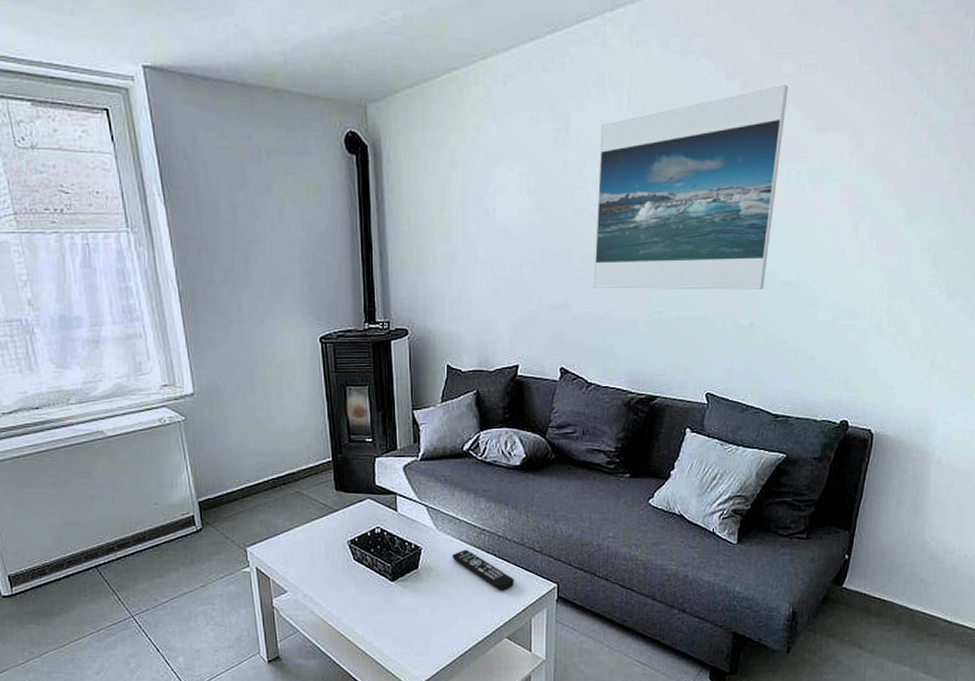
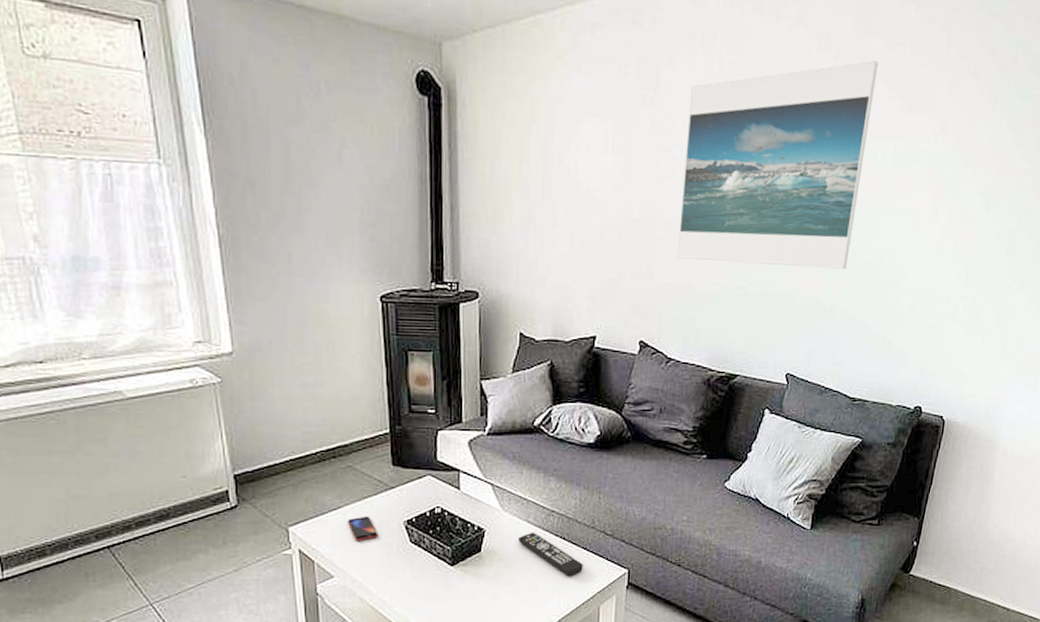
smartphone: none [298,536,325,560] -> present [348,516,378,541]

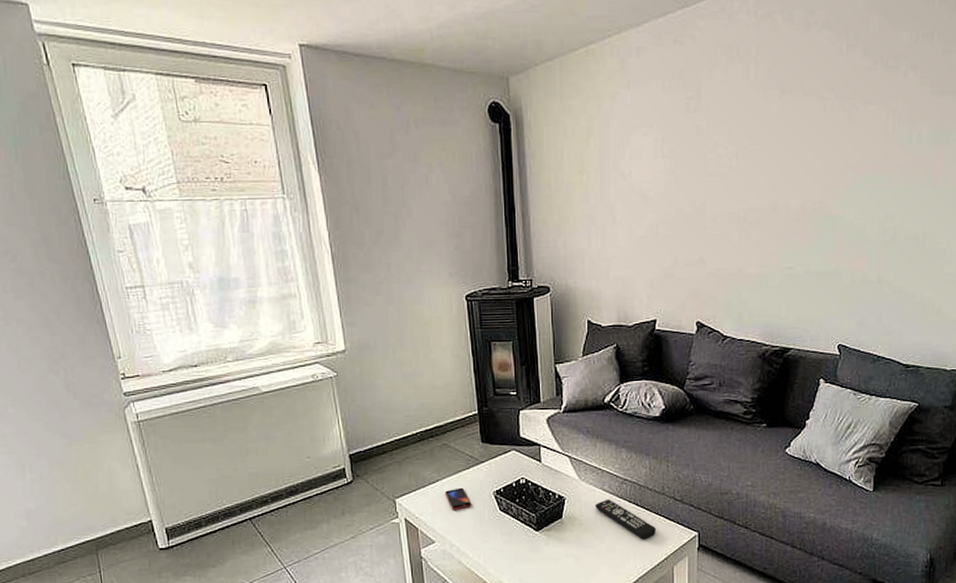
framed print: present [676,61,879,269] -> none [726,53,907,246]

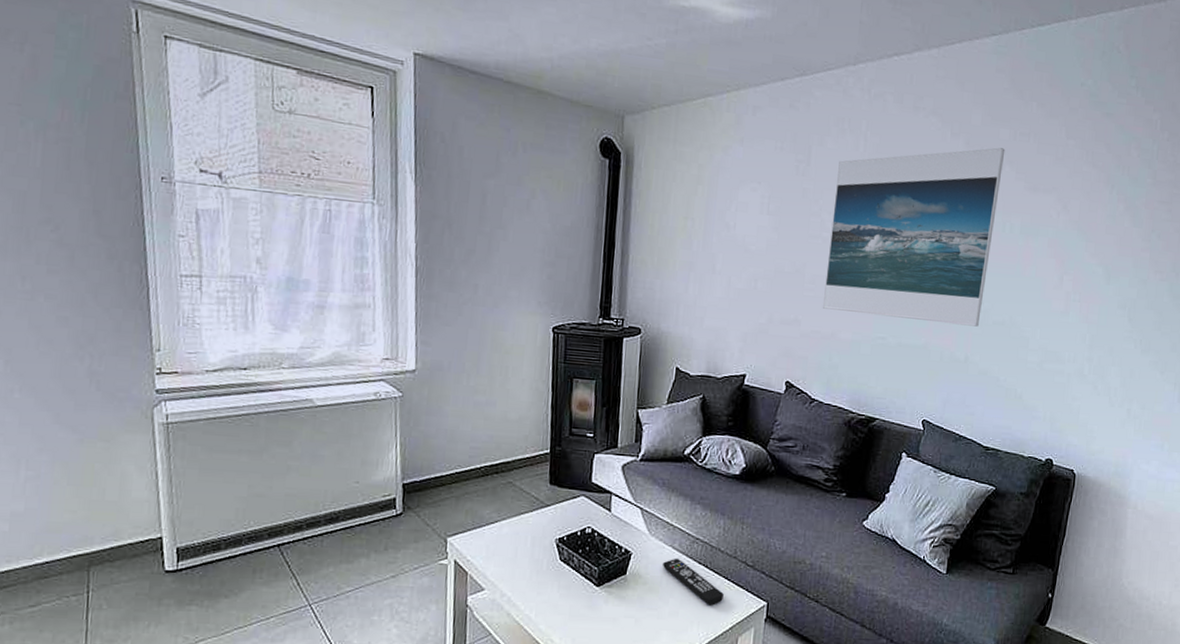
smartphone: present [445,487,472,510] -> none [503,531,531,556]
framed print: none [726,53,907,246] -> present [822,147,1005,327]

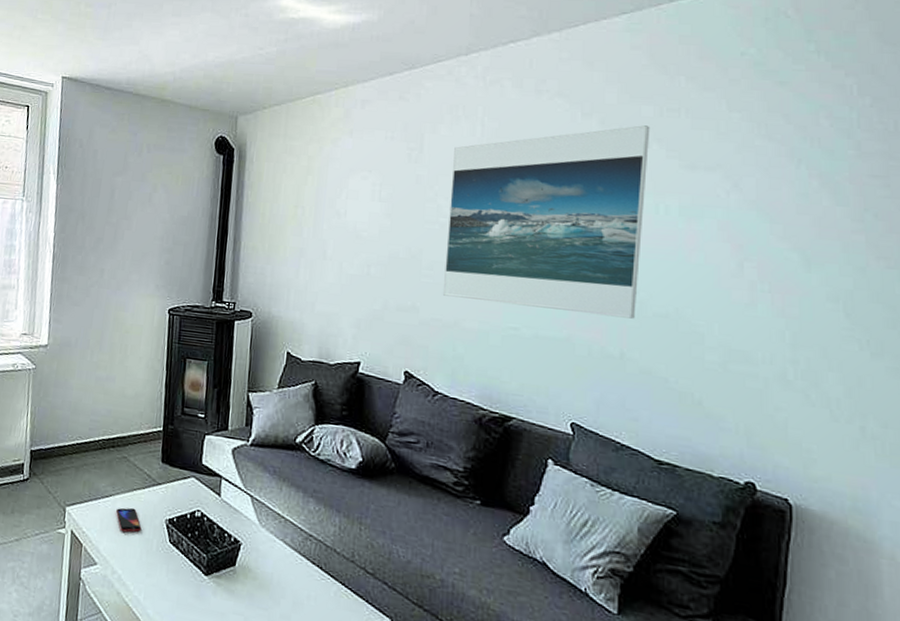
smartphone: none [503,531,531,556] -> present [116,507,142,533]
remote control: present [663,558,724,606] -> none [274,554,341,614]

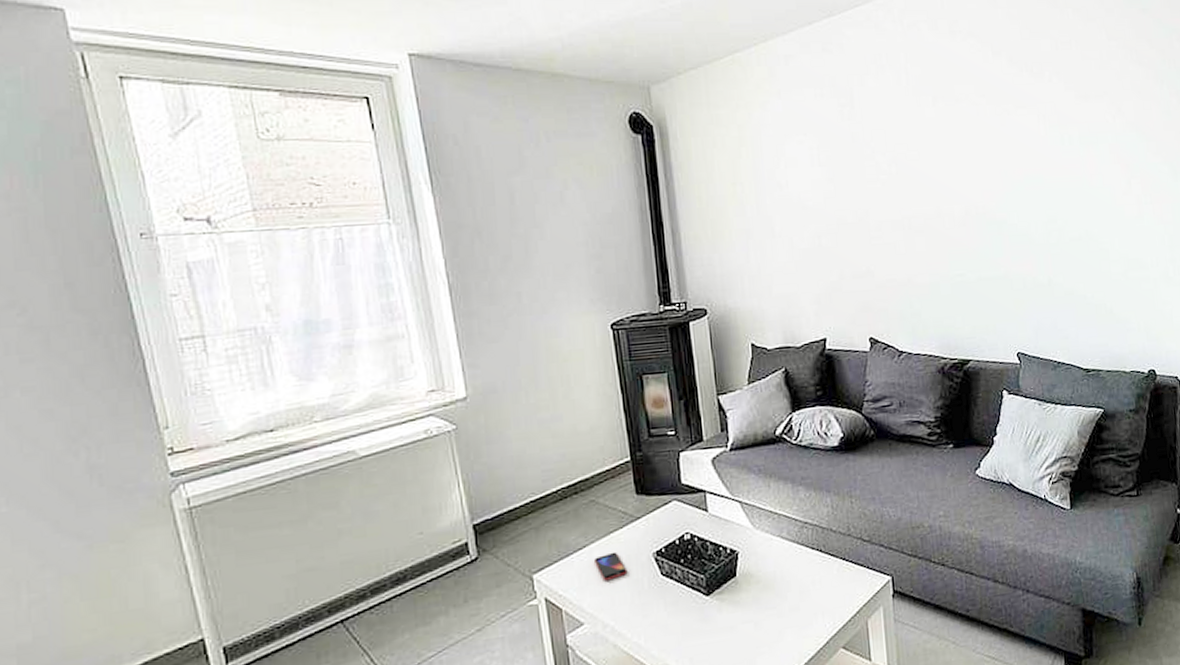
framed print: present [442,125,650,319] -> none [883,60,1056,255]

